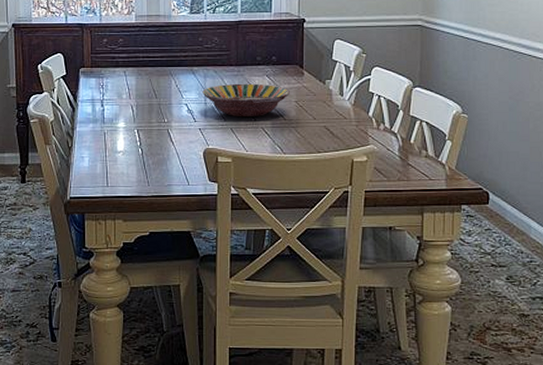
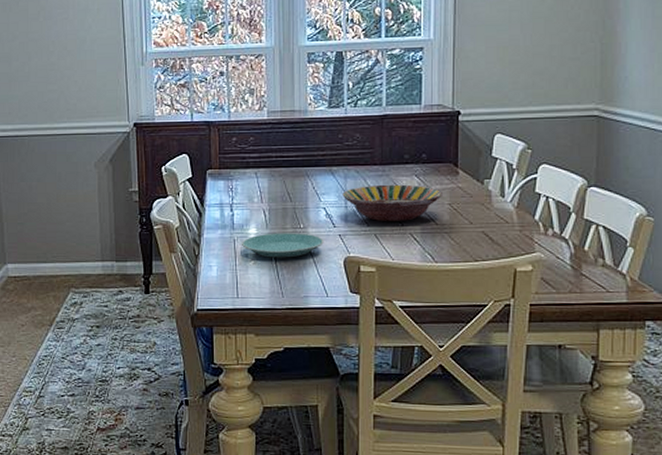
plate: none [112,126,186,150] -> present [242,233,324,258]

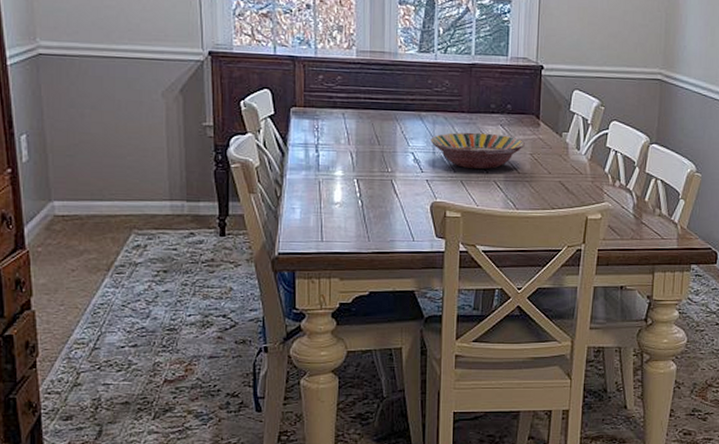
plate: present [242,233,324,258] -> none [327,176,412,202]

